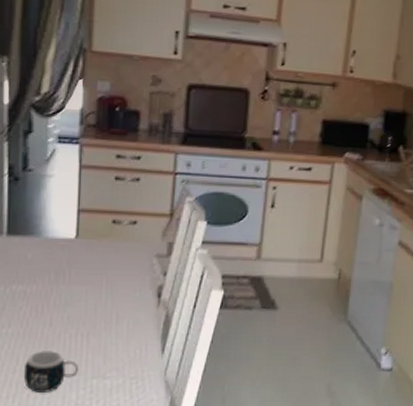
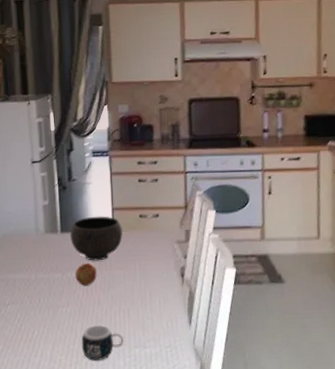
bowl: none [18,217,90,273] -> present [69,216,123,261]
apple: none [23,274,51,303] -> present [75,262,97,286]

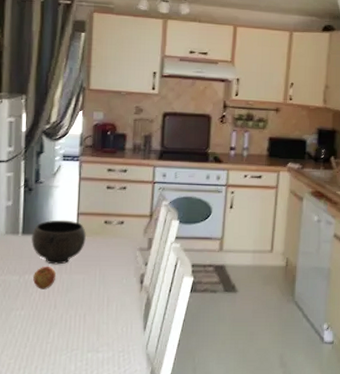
mug: present [81,325,124,361] -> none [32,329,78,365]

